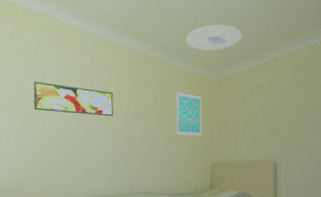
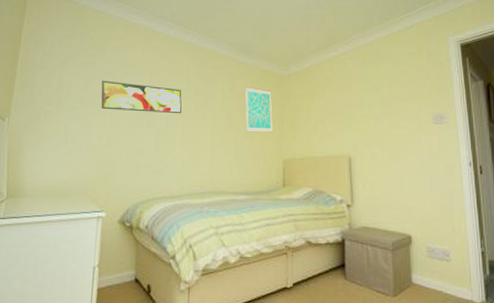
ceiling light: present [186,24,242,51] -> none [254,21,310,47]

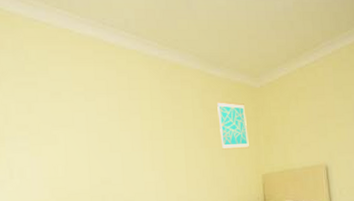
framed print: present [101,80,182,114] -> none [47,102,148,137]

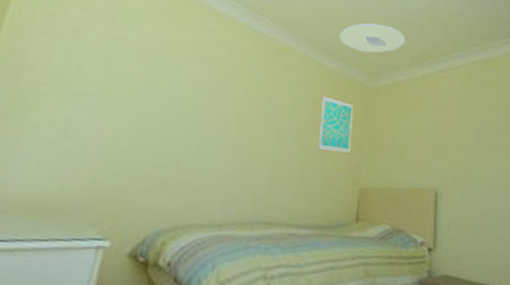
ceiling light: none [221,29,280,56] -> present [340,23,406,53]

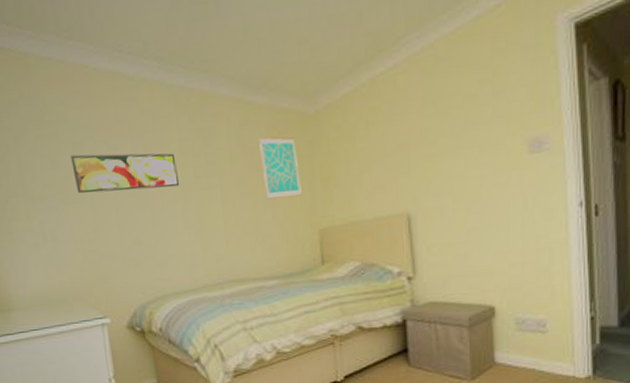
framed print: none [124,61,241,119] -> present [70,153,179,194]
ceiling light: present [340,23,406,53] -> none [261,27,342,73]

